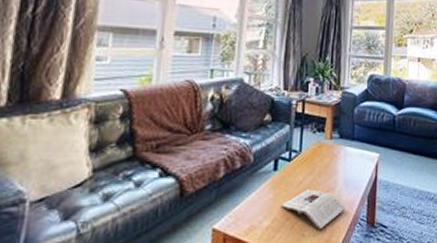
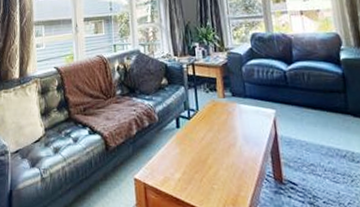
magazine: present [280,189,346,230] -> none [188,145,250,184]

